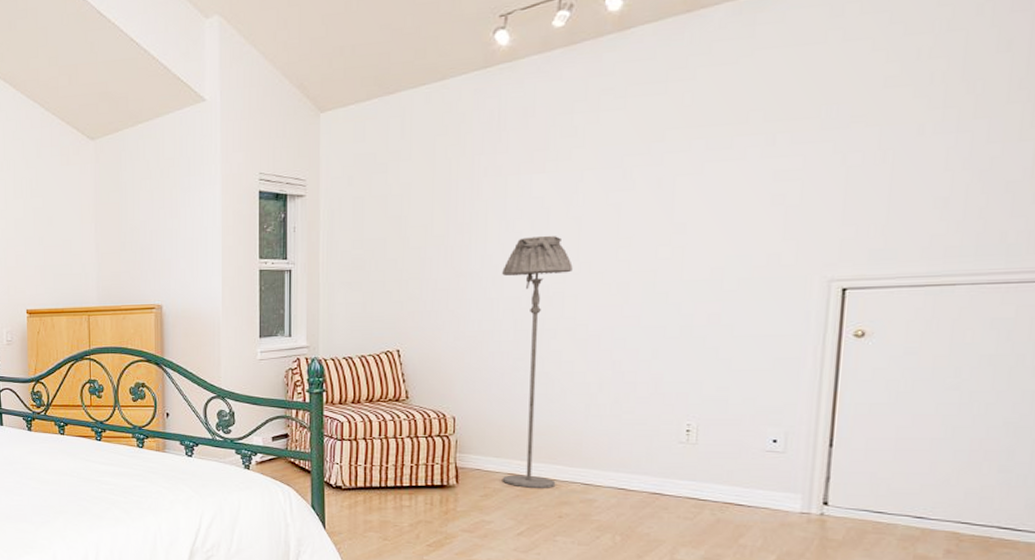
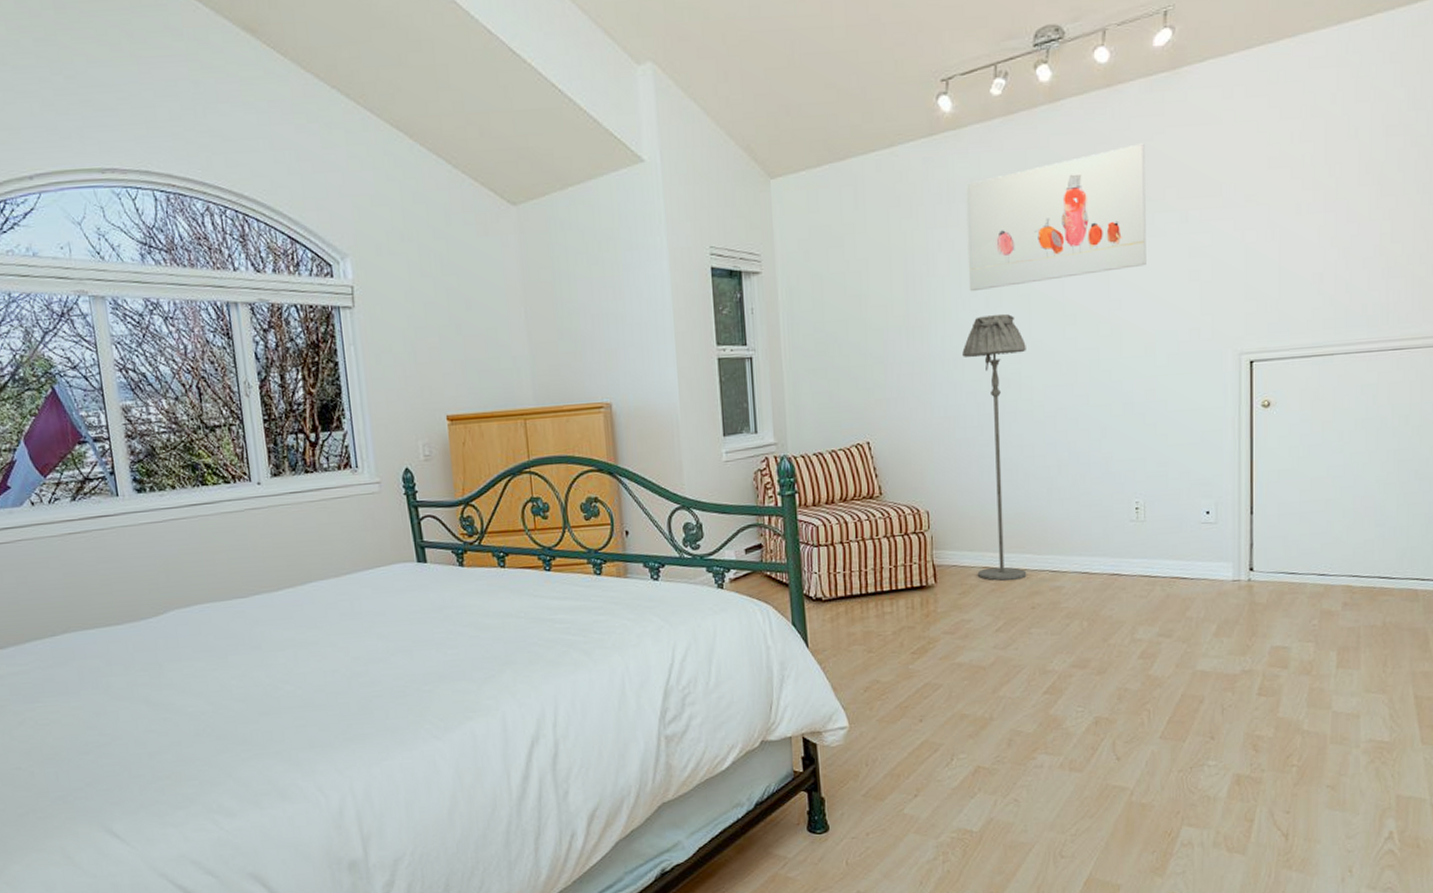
wall art: none [514,67,728,214] -> present [965,143,1146,292]

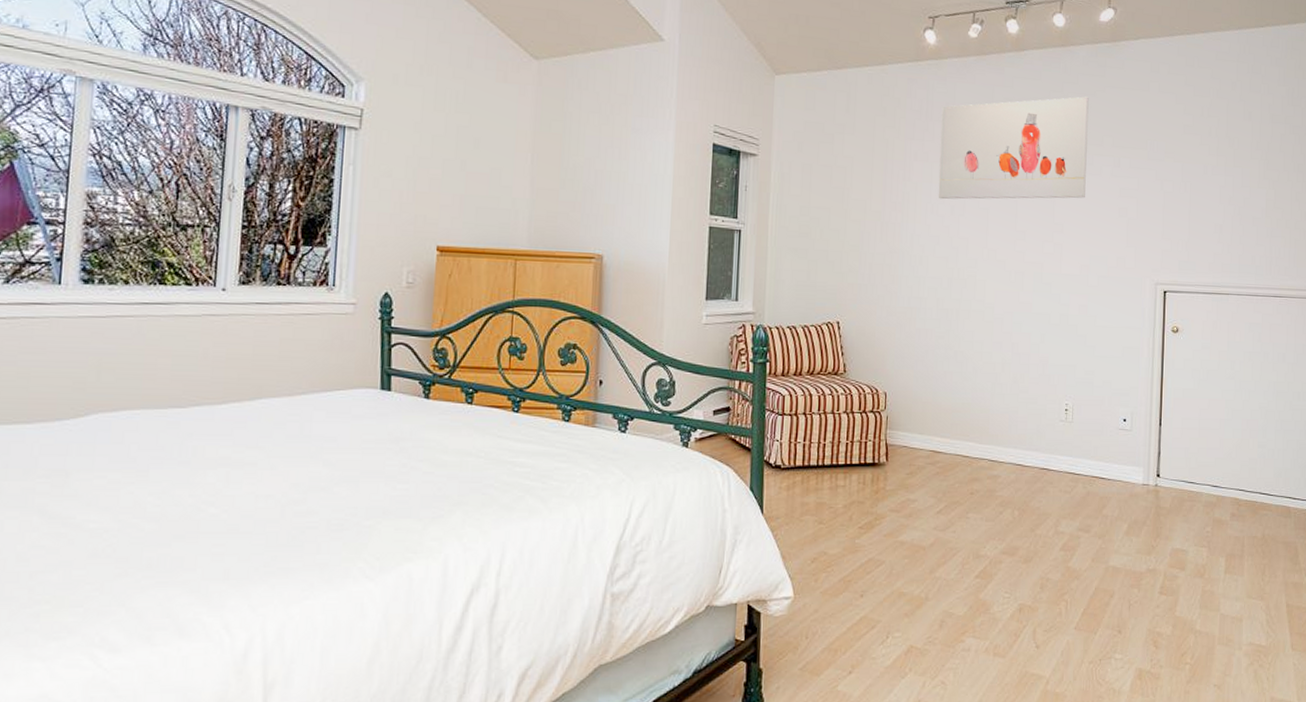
floor lamp: present [962,313,1027,581] -> none [925,221,982,465]

